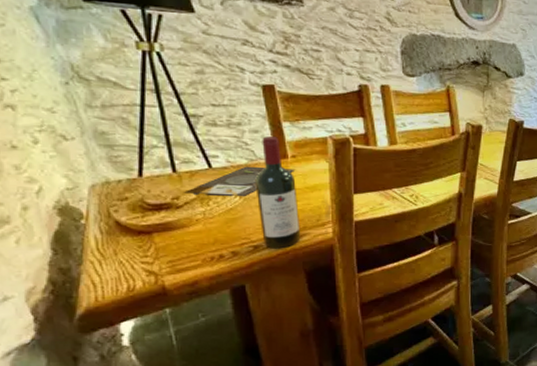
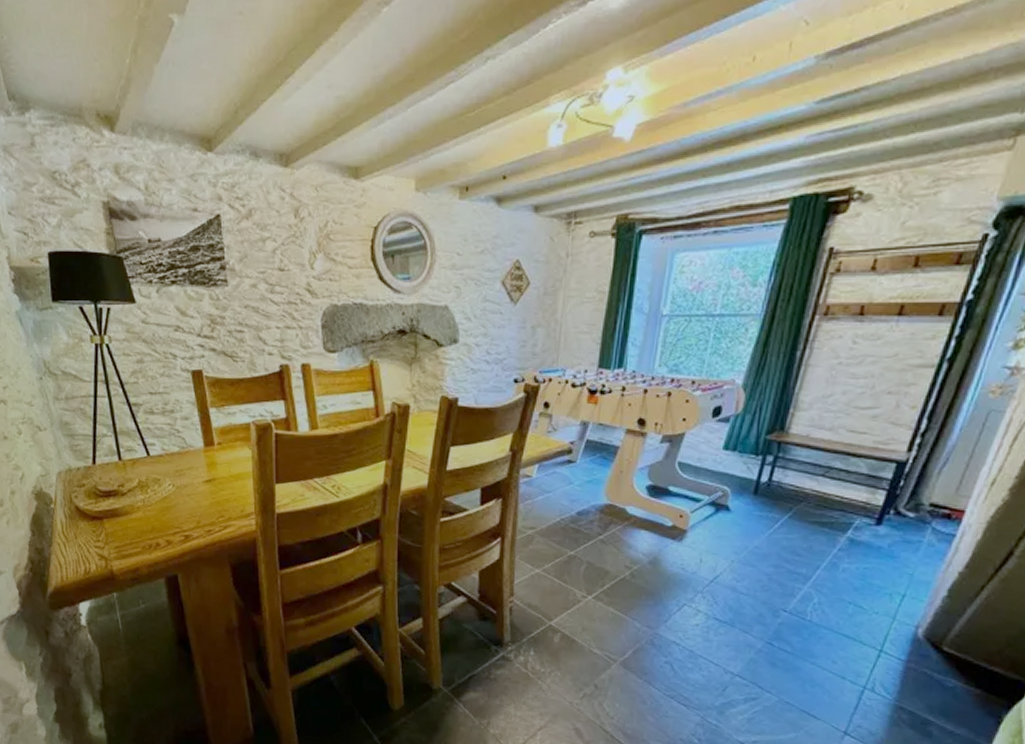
place setting: present [182,166,294,196] -> none [126,454,220,484]
wine bottle: present [255,136,301,249] -> none [186,423,226,540]

